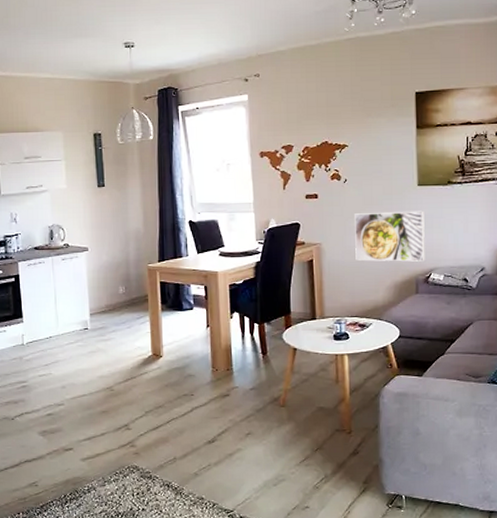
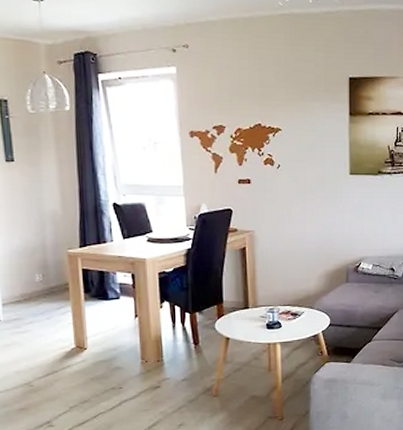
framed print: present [355,210,425,262] -> none [288,200,355,251]

